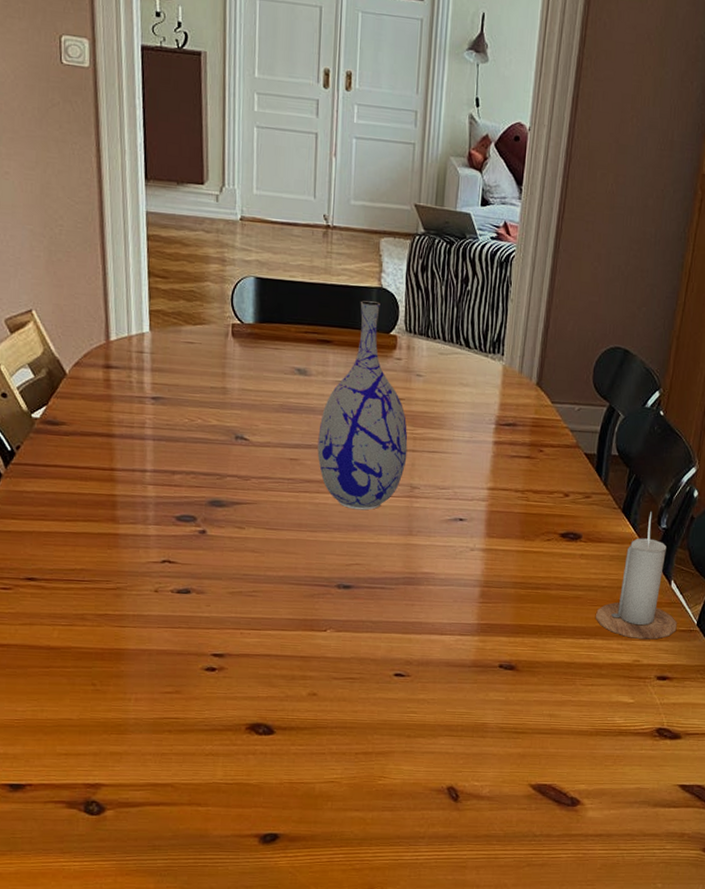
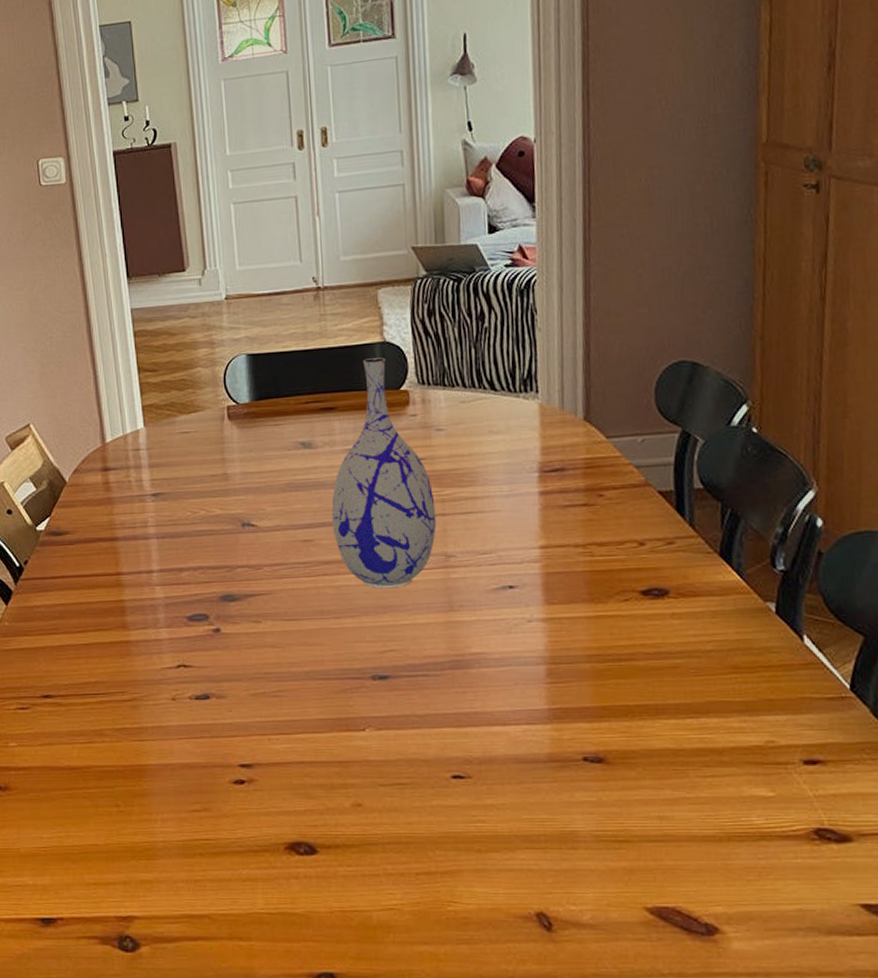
candle: present [596,512,677,640] -> none [703,552,822,713]

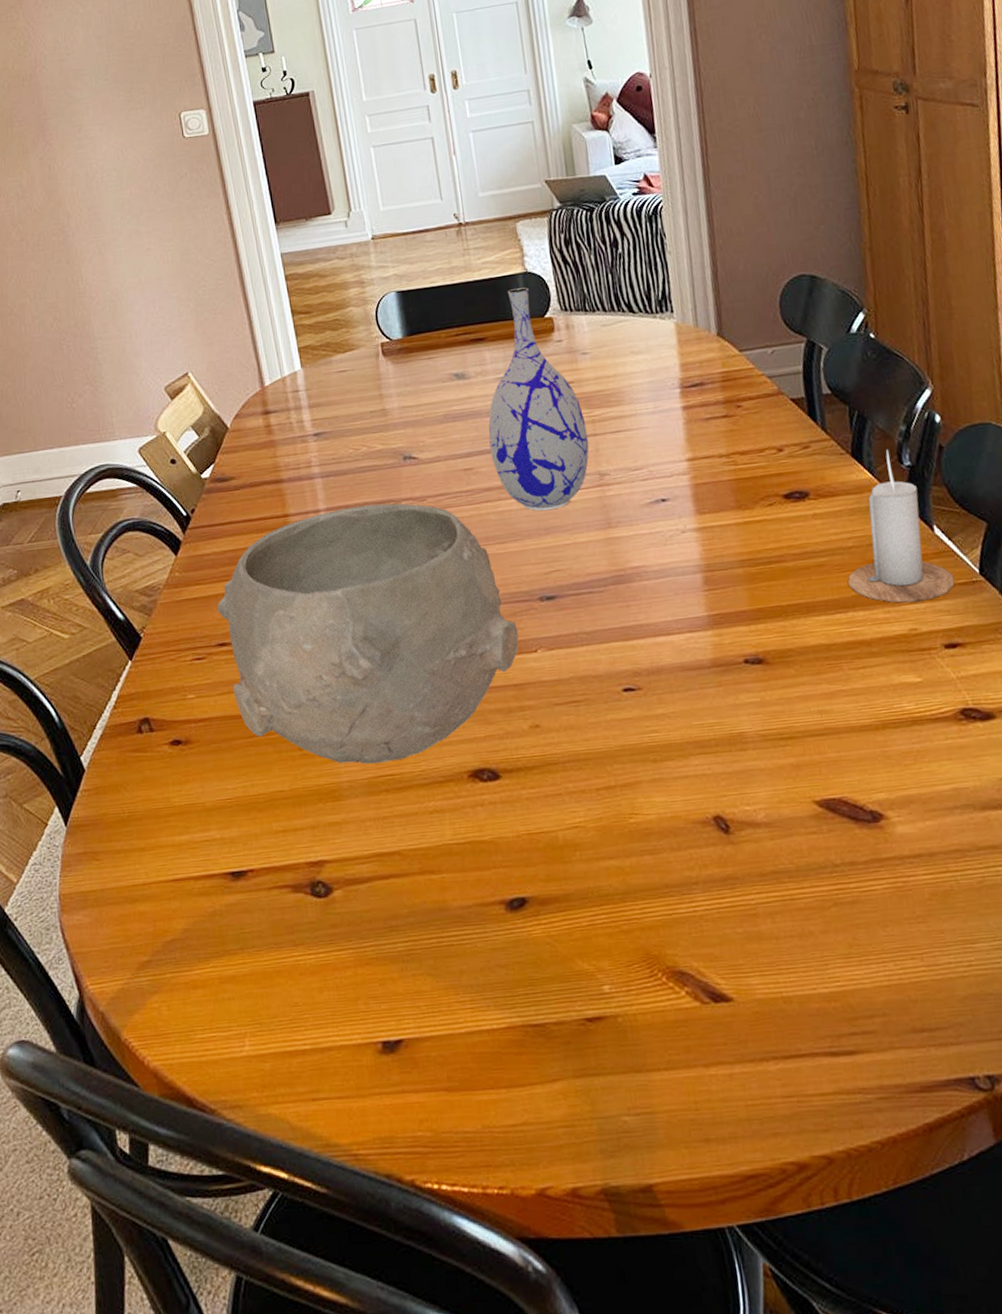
bowl: none [43,569,347,826] -> present [216,503,519,764]
candle: none [703,552,822,713] -> present [848,450,955,603]

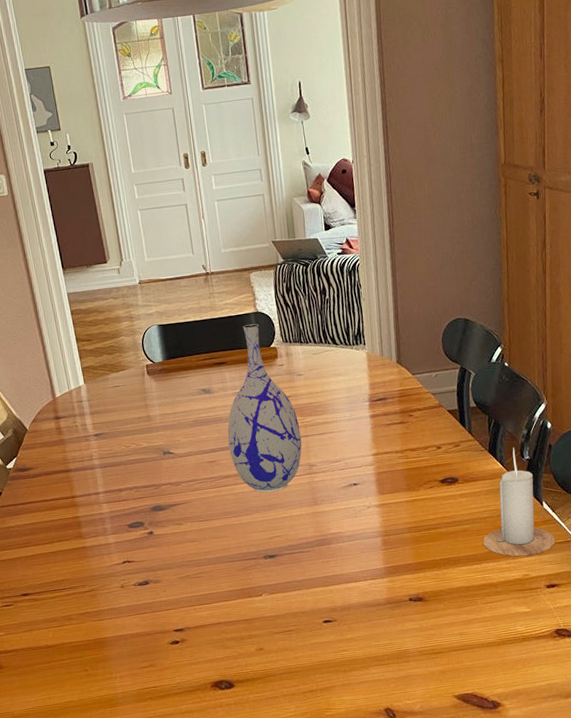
bowl: present [216,503,519,764] -> none [20,487,249,680]

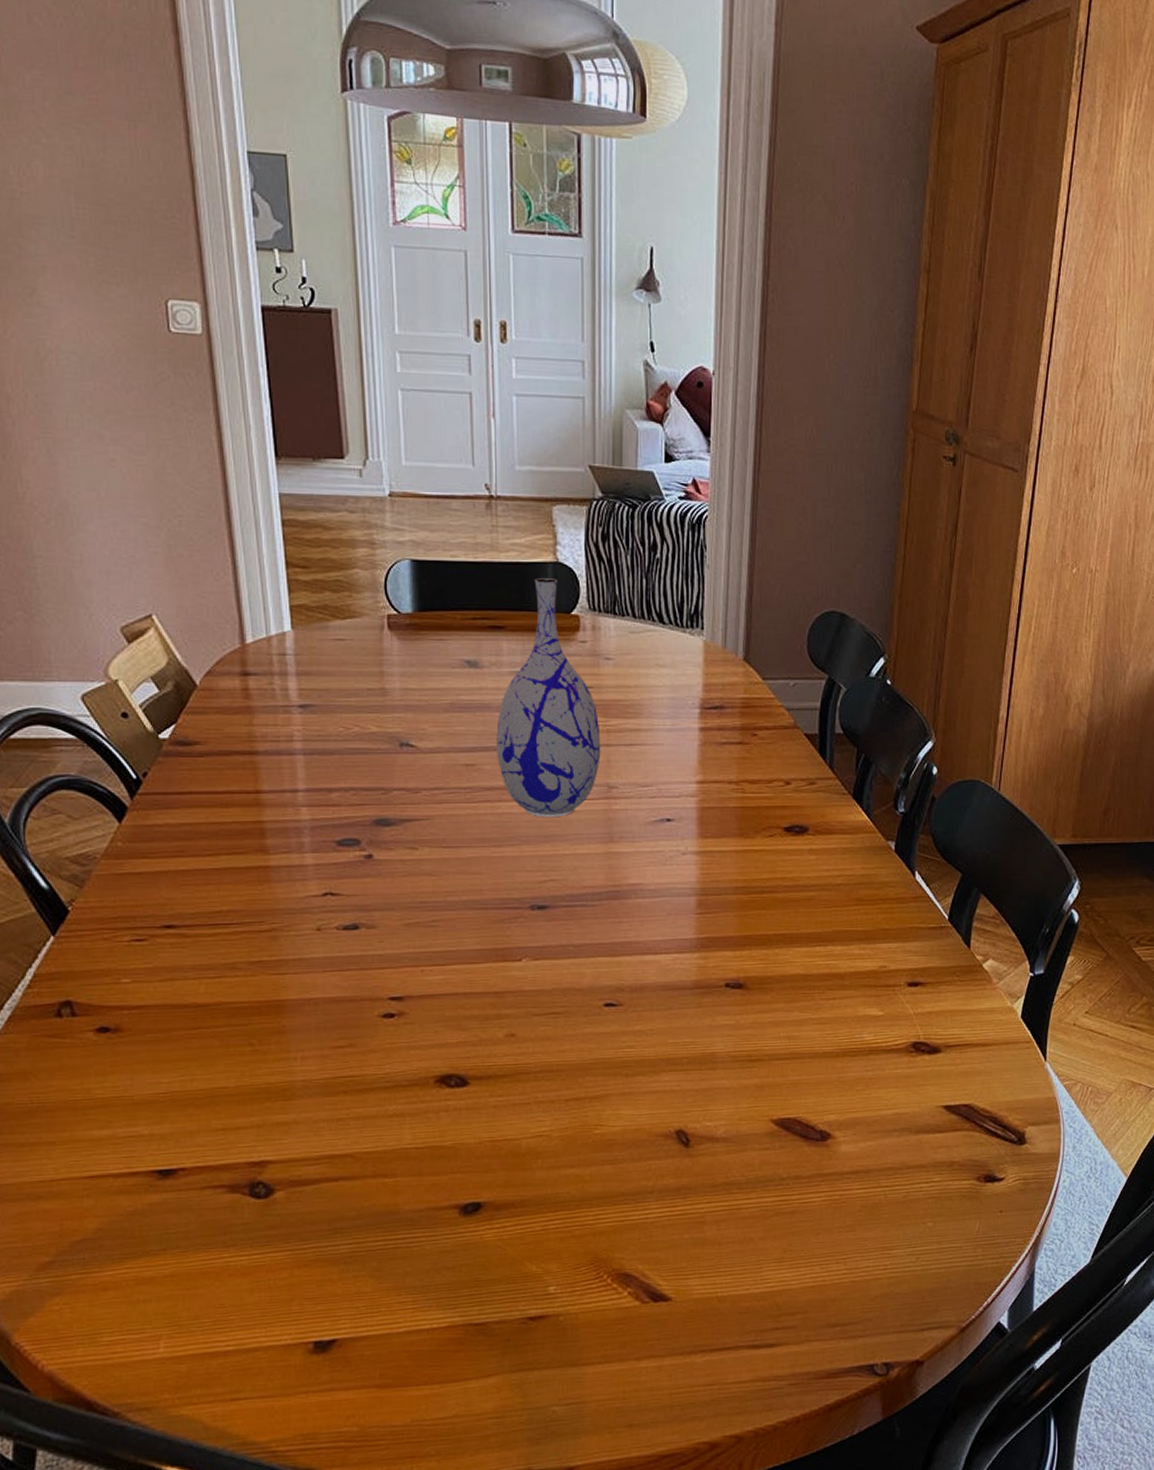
candle: present [483,448,556,557] -> none [832,795,926,941]

